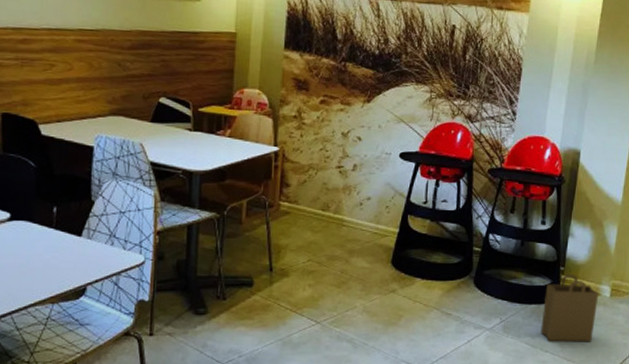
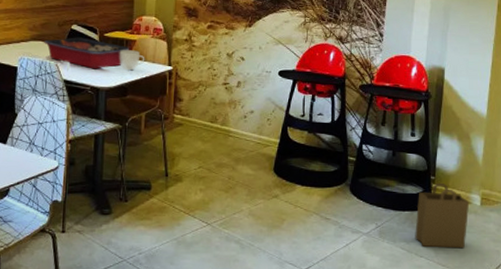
tray: none [126,112,229,150] -> present [44,37,130,69]
cup: none [216,127,247,152] -> present [119,50,145,71]

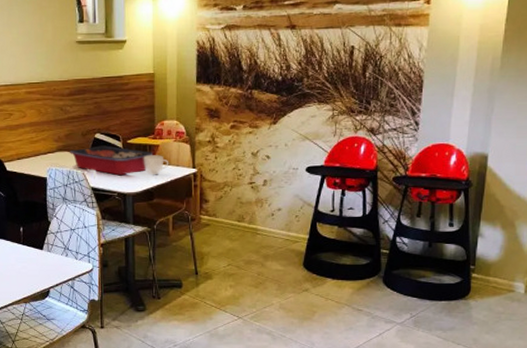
shopping bag: present [415,182,470,249] -> none [452,271,513,336]

